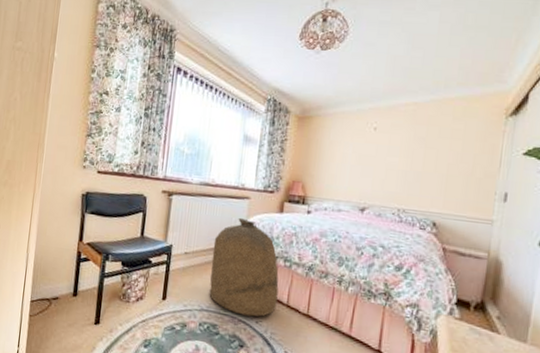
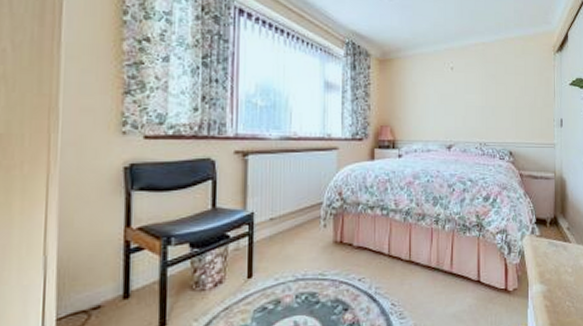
bag: present [209,217,279,317] -> none [302,170,378,276]

